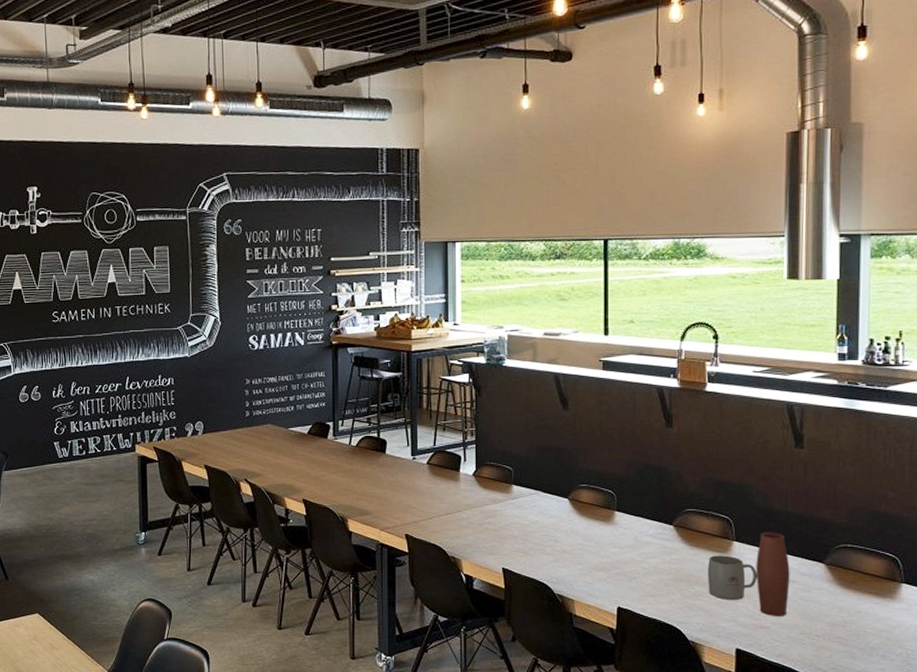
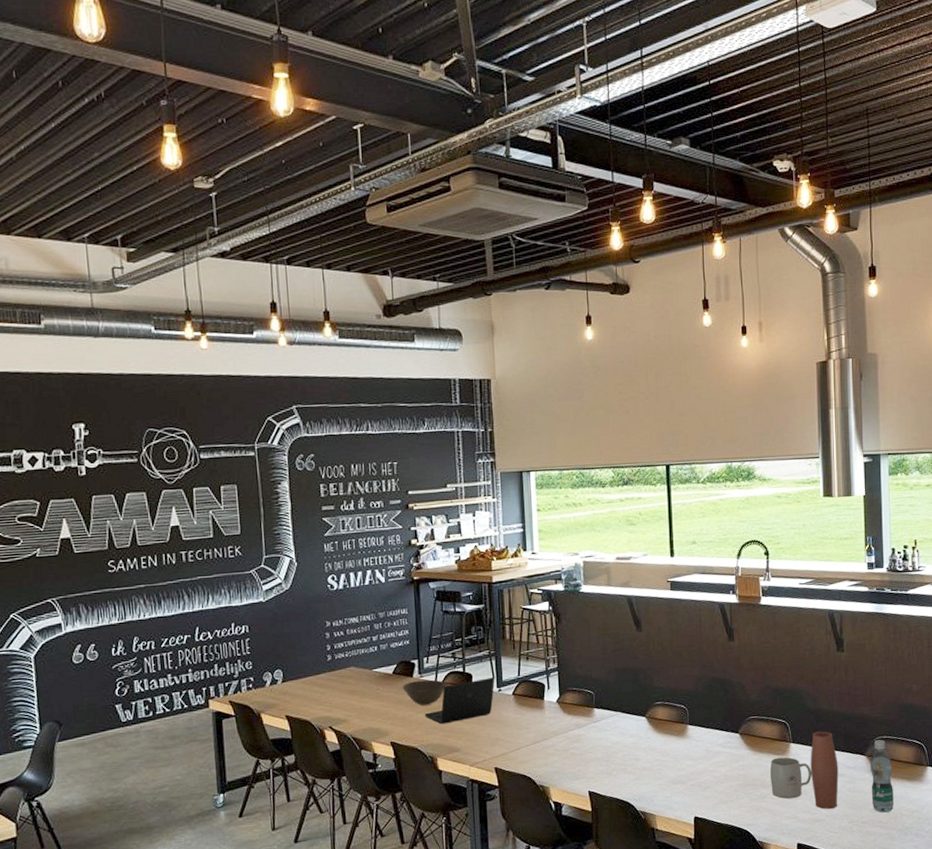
bowl: none [316,442,360,466] -> present [402,679,447,705]
laptop: none [337,445,410,487] -> present [424,677,495,724]
bottle: none [829,548,857,628] -> present [869,740,894,813]

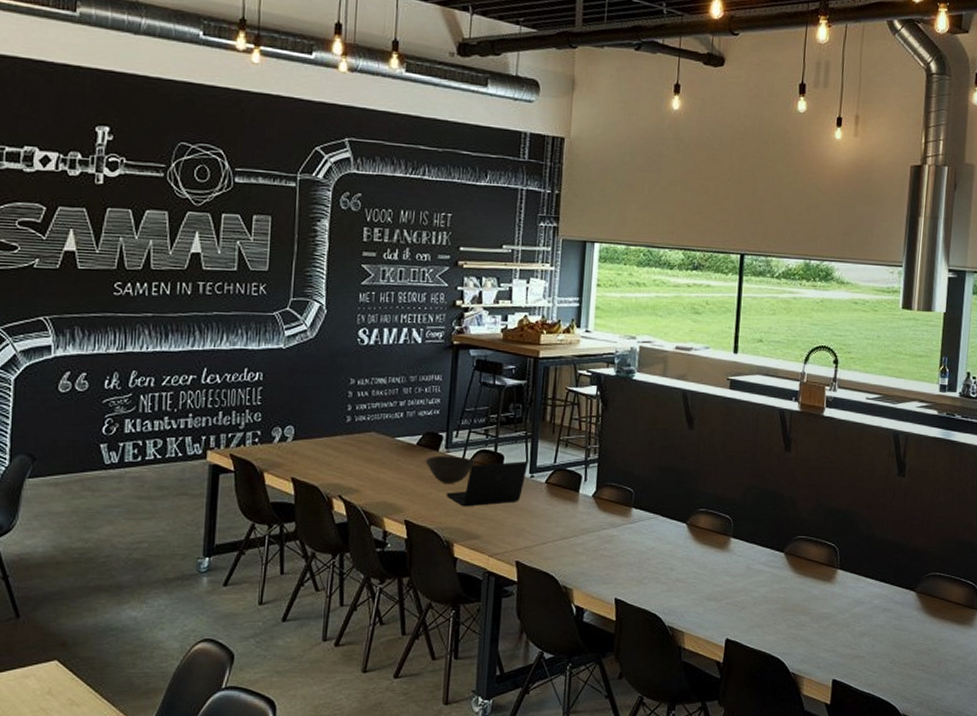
mug: present [769,757,812,799] -> none [811,584,857,629]
vase: present [810,731,839,809] -> none [855,560,886,645]
bottle: present [869,740,894,813] -> none [916,576,942,656]

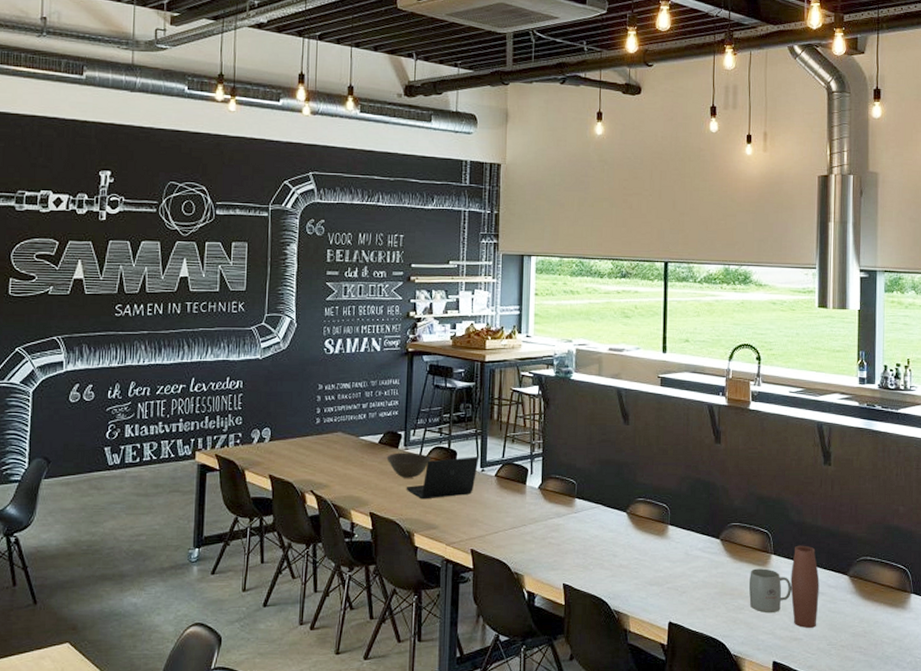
mug: none [811,584,857,629] -> present [748,568,792,612]
vase: none [855,560,886,645] -> present [790,545,820,628]

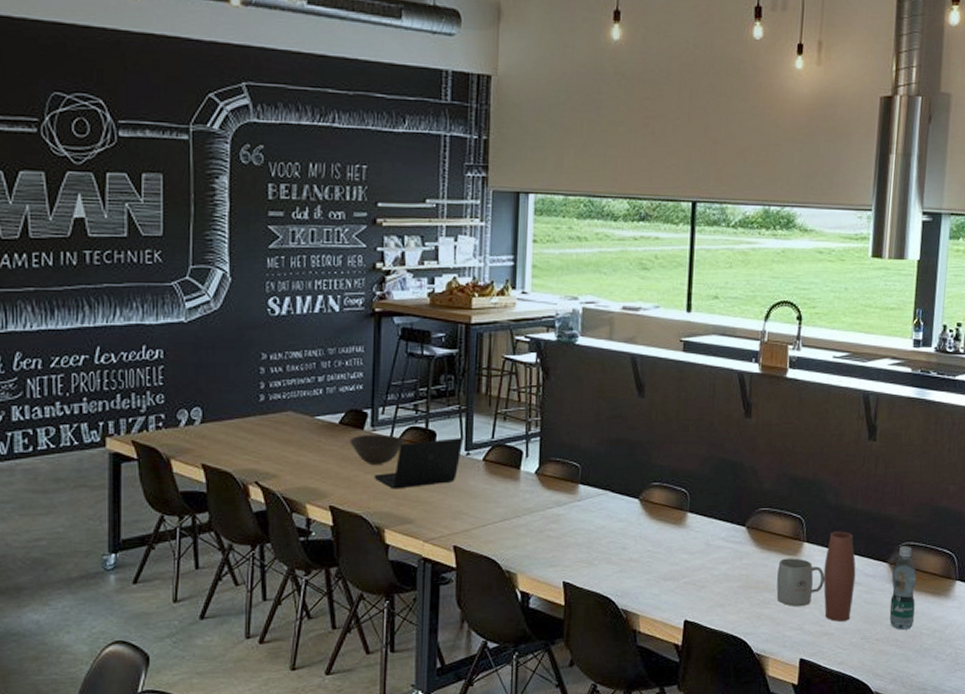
bottle: none [852,560,875,638] -> present [889,546,917,630]

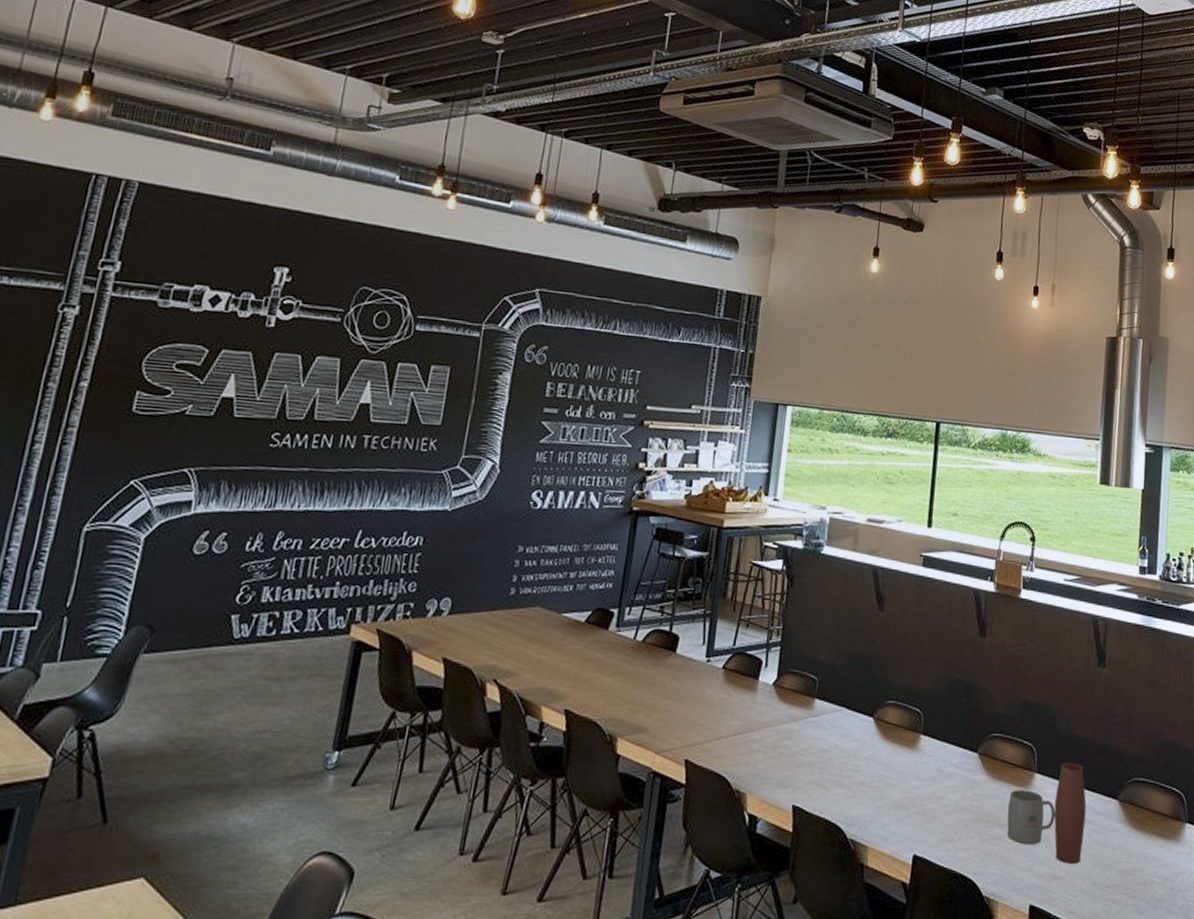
bowl: present [349,434,404,465] -> none [592,635,647,667]
laptop: present [374,438,464,489] -> none [612,643,706,695]
bottle: present [889,546,917,630] -> none [1120,782,1147,877]

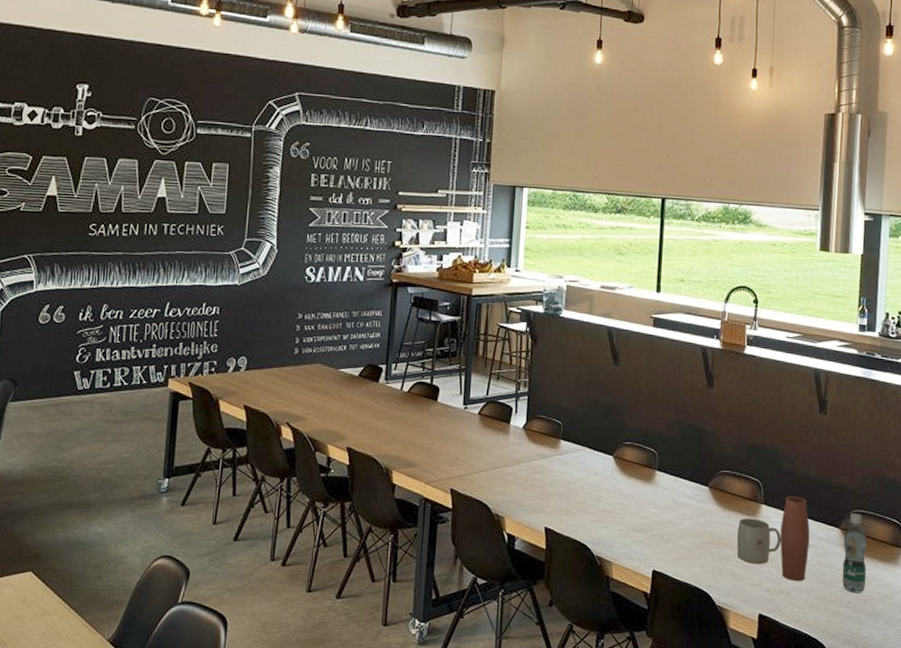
bottle: none [1120,782,1147,877] -> present [842,513,867,593]

